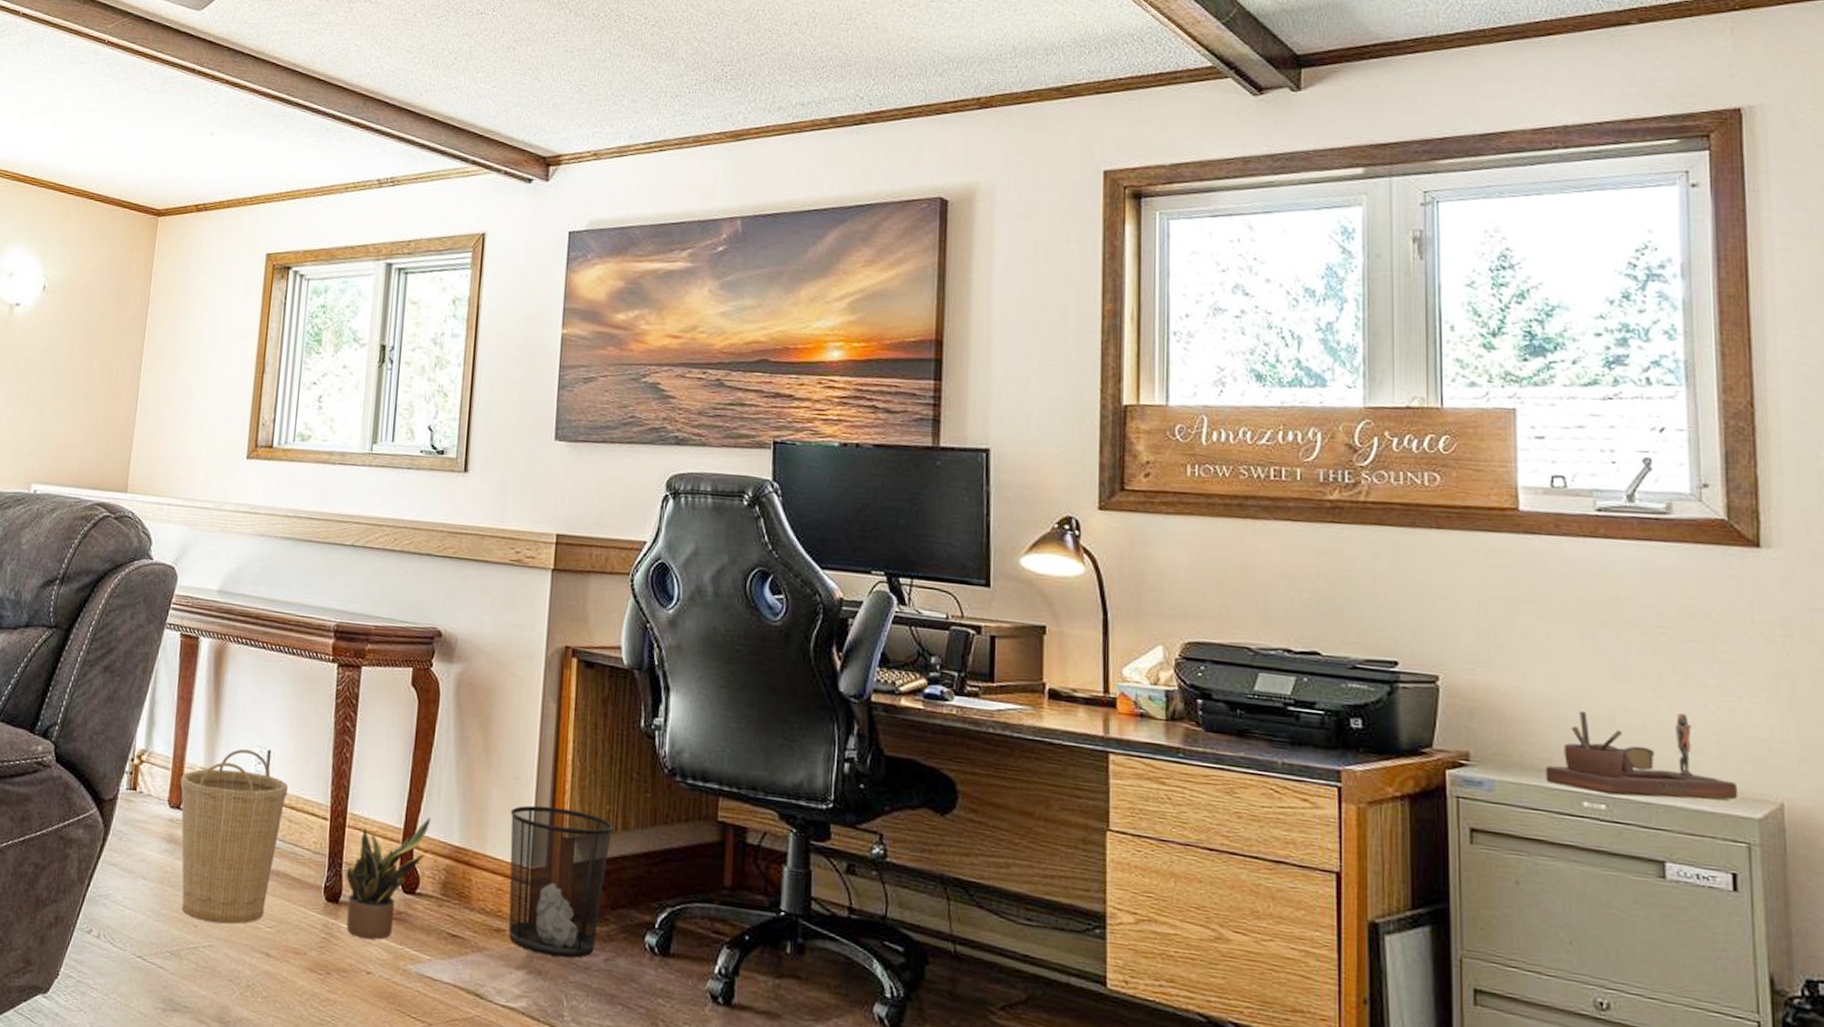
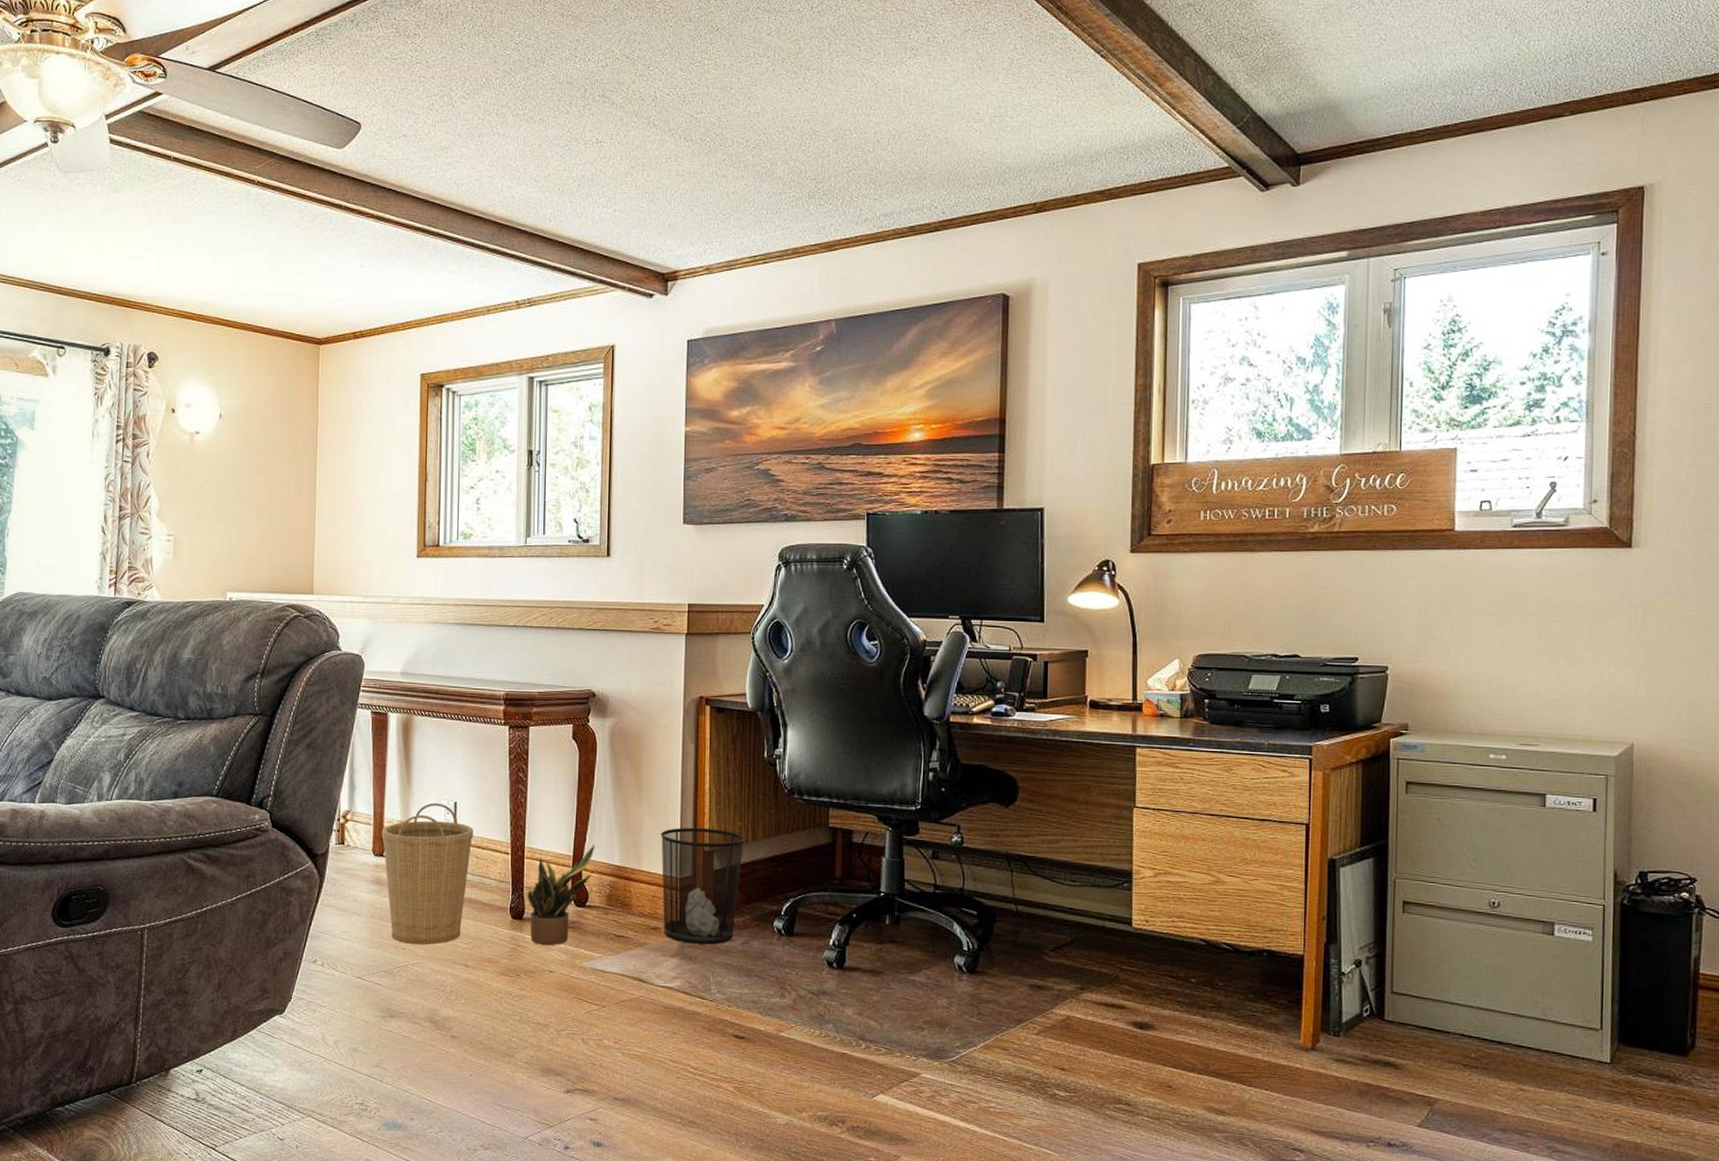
desk organizer: present [1545,710,1739,800] -> none [1463,681,1602,748]

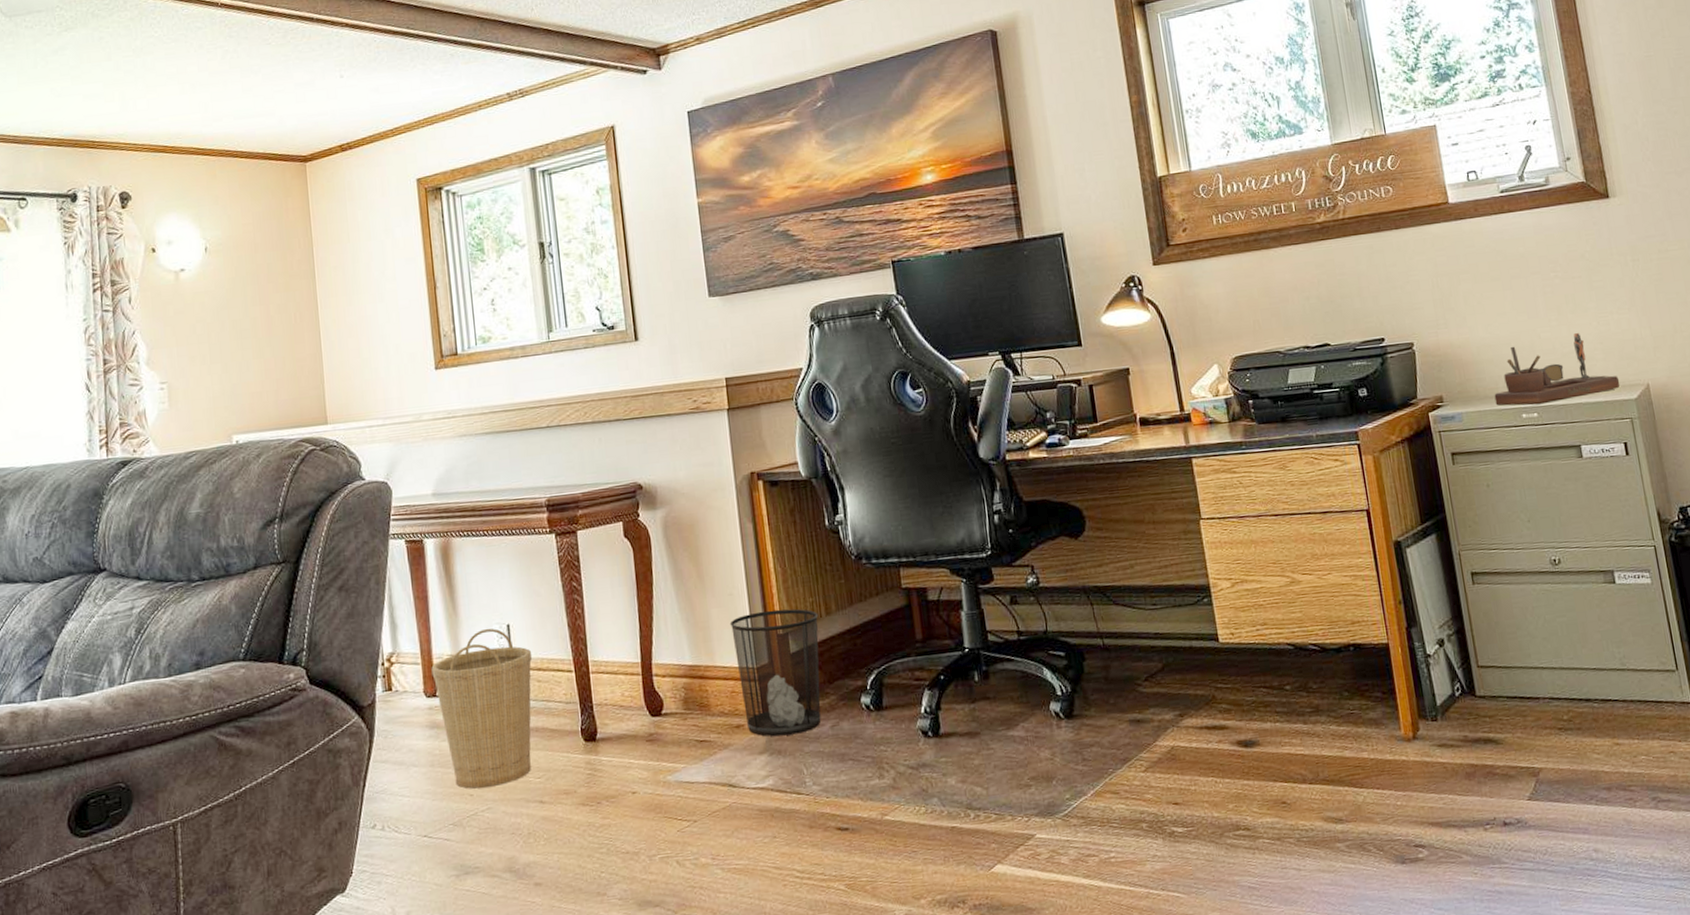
potted plant: present [527,845,595,945] -> none [598,647,664,765]
desk organizer: none [1463,681,1602,748] -> present [1494,333,1621,406]

